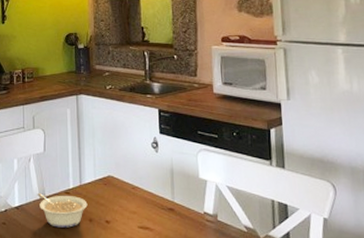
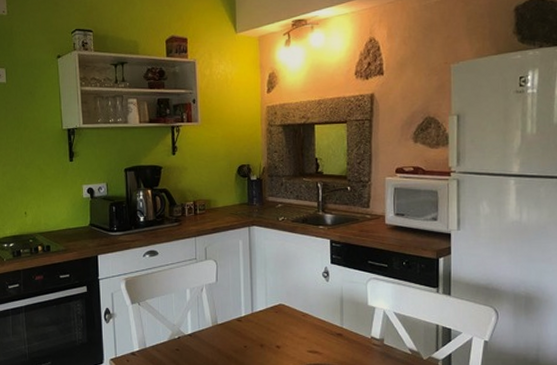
legume: present [37,193,88,228] -> none [209,321,259,353]

